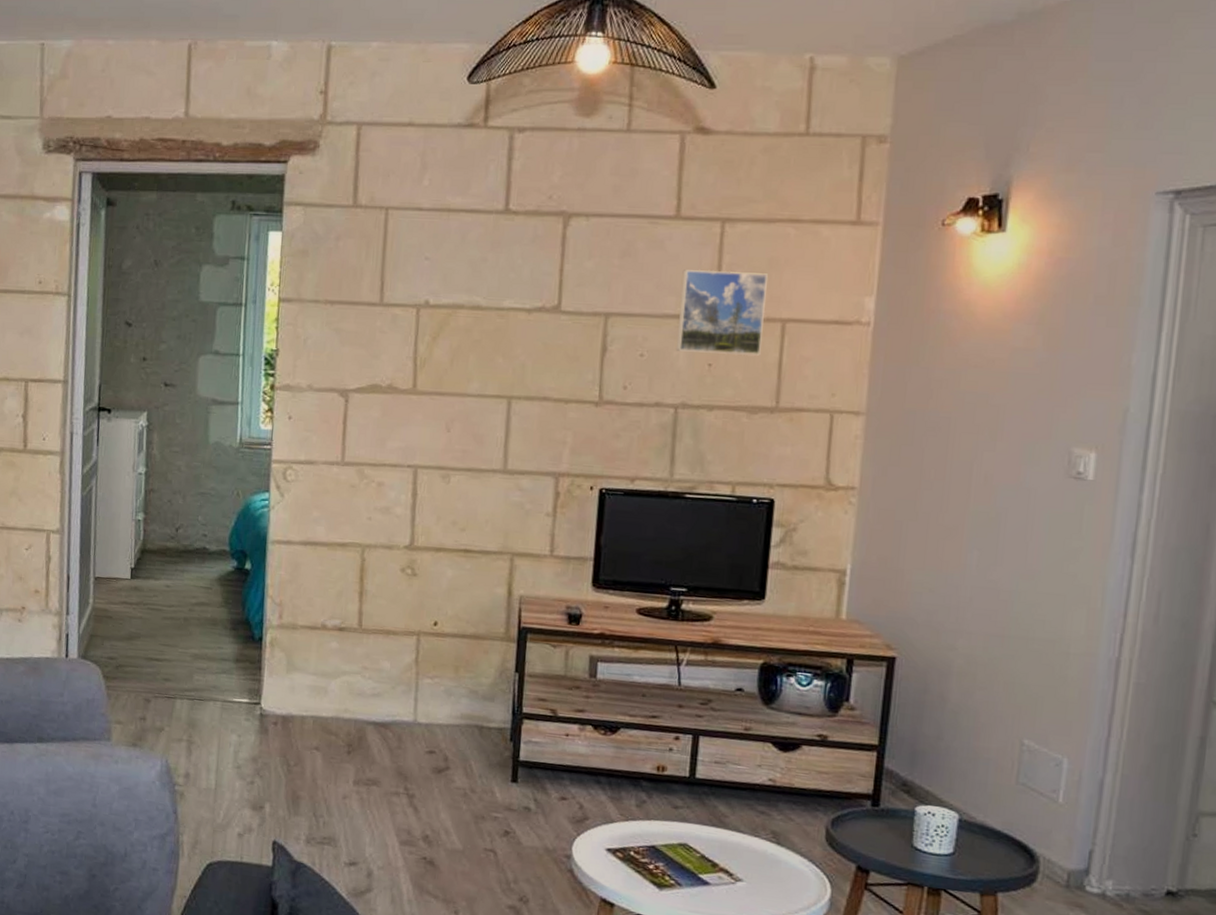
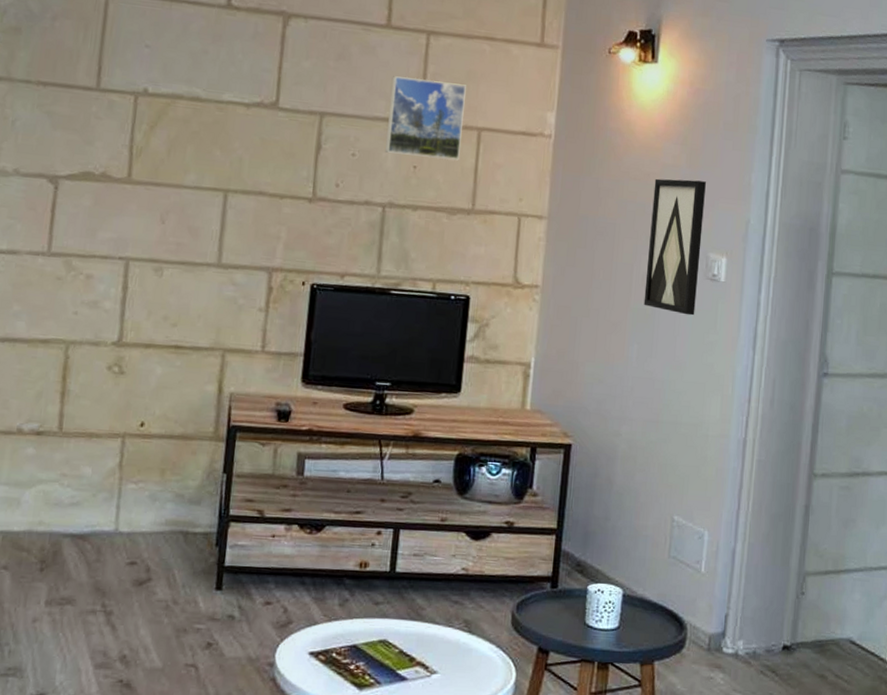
wall art: none [986,364,1069,519] -> present [643,178,706,316]

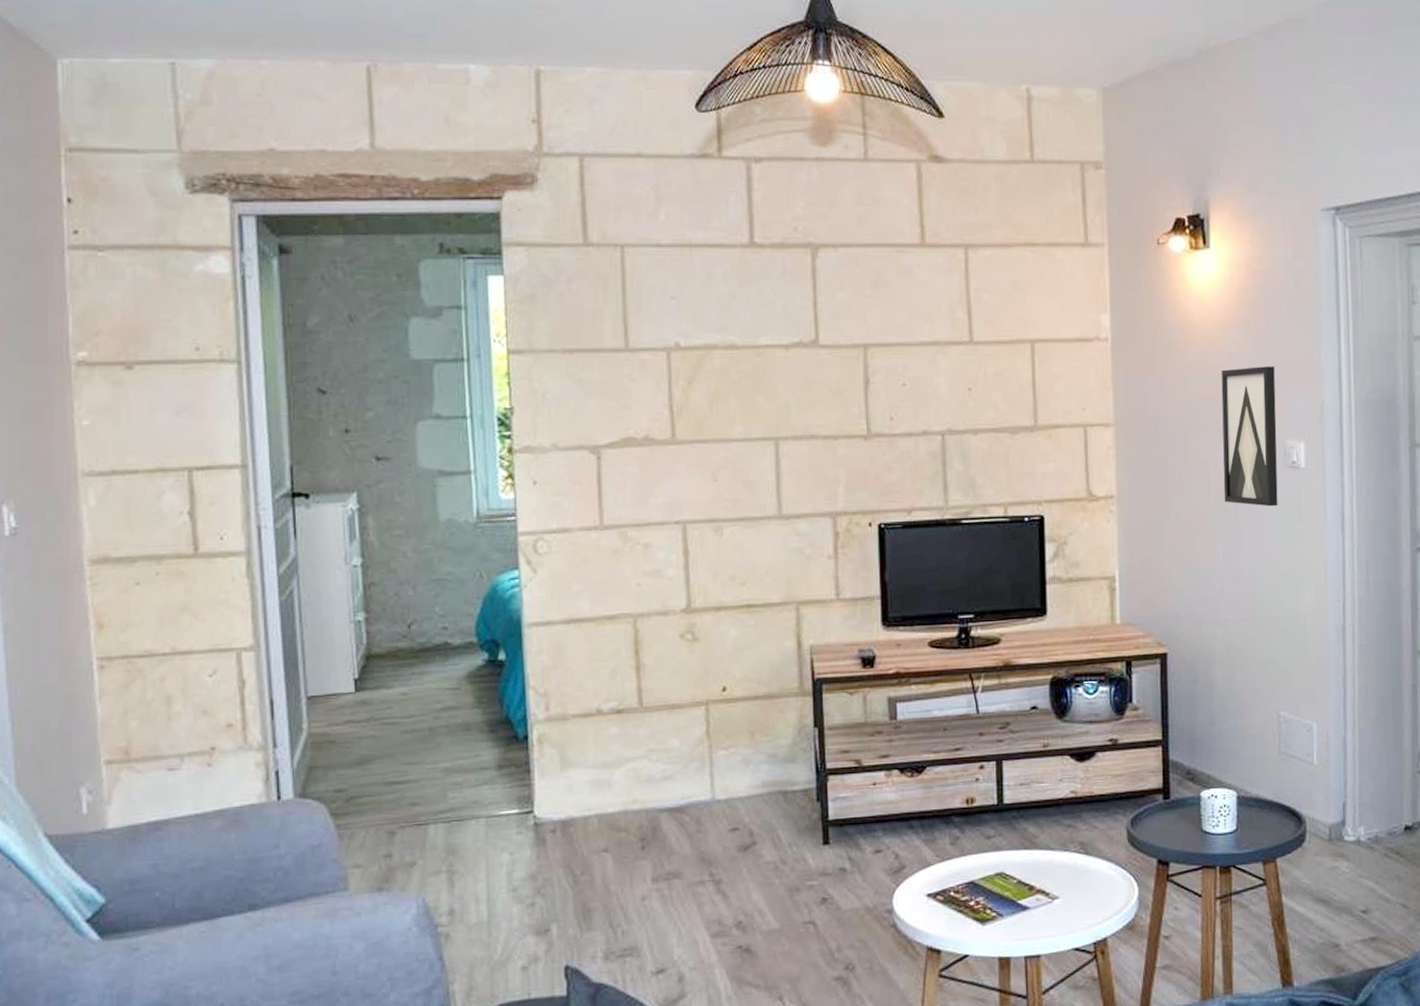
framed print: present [385,76,466,161] -> none [933,295,1015,379]

